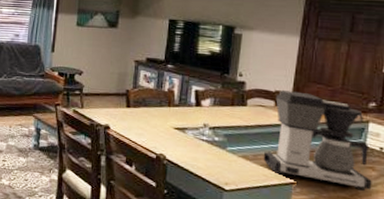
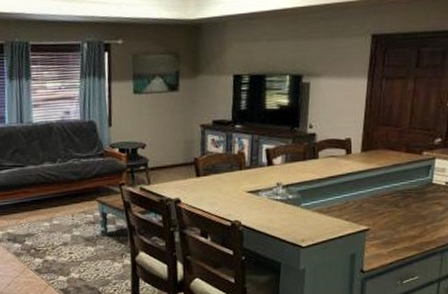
coffee maker: present [263,89,372,192] -> none [337,136,439,228]

